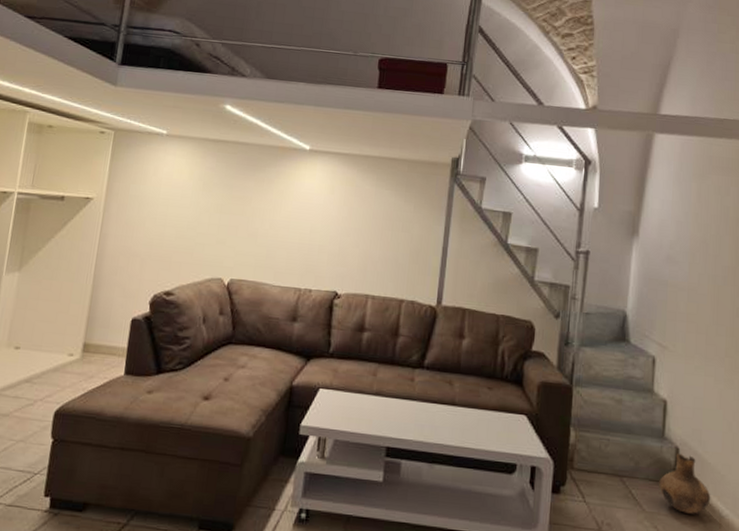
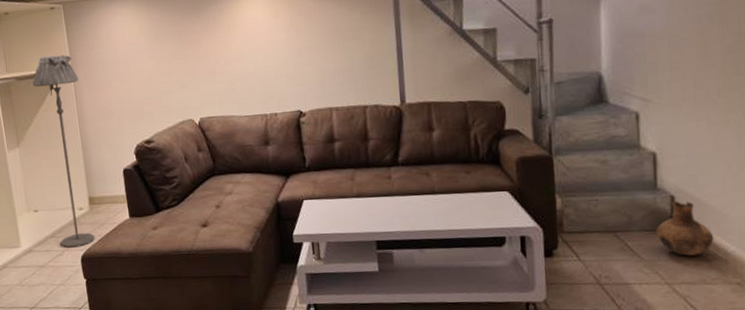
floor lamp: none [35,180,110,399] -> present [32,55,95,248]

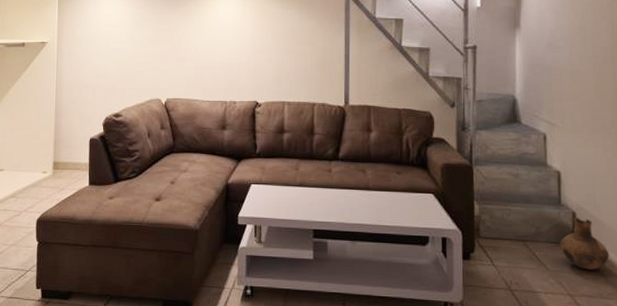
floor lamp: present [32,55,95,248] -> none [19,28,62,209]

